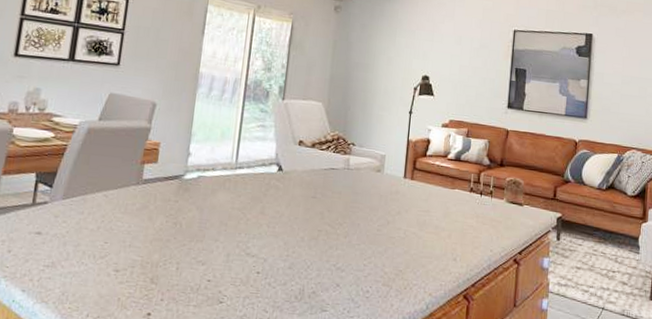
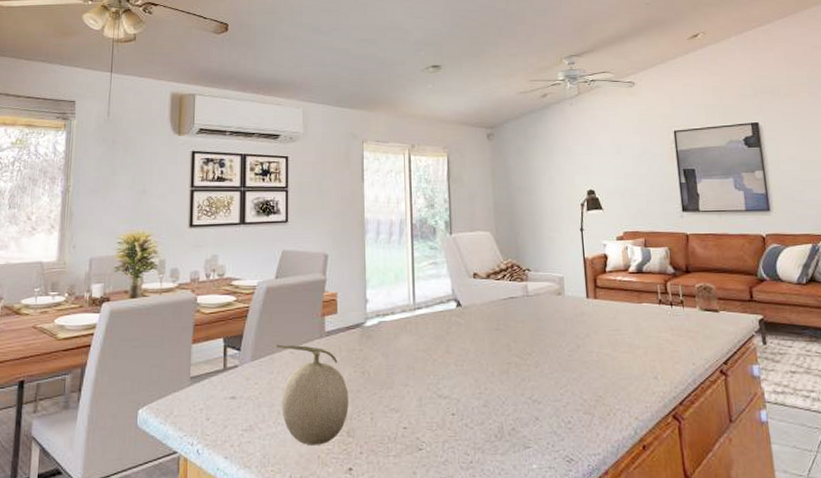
fruit: none [87,186,158,288] -> present [276,344,349,445]

